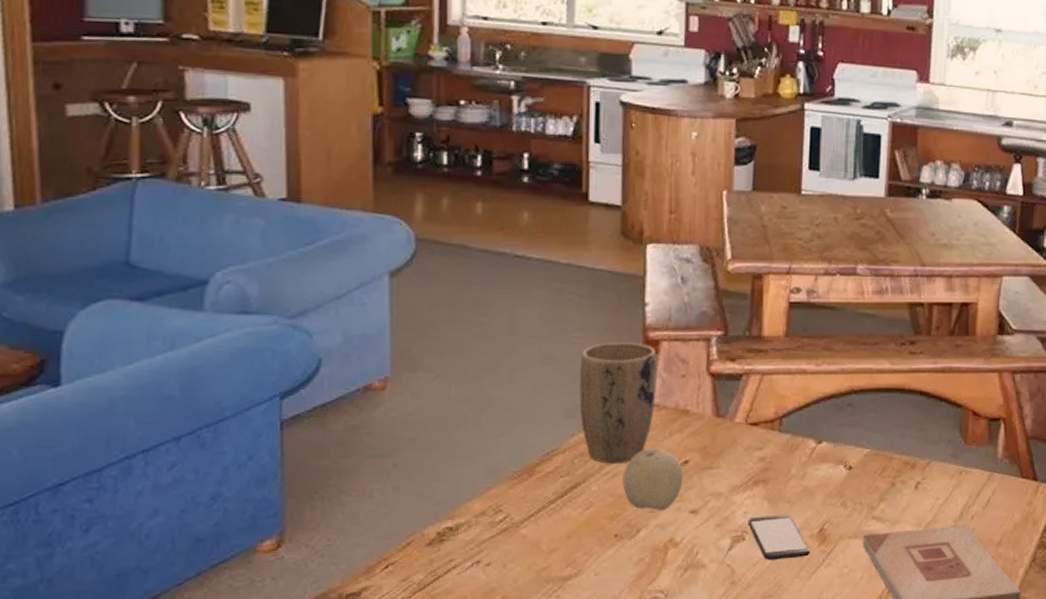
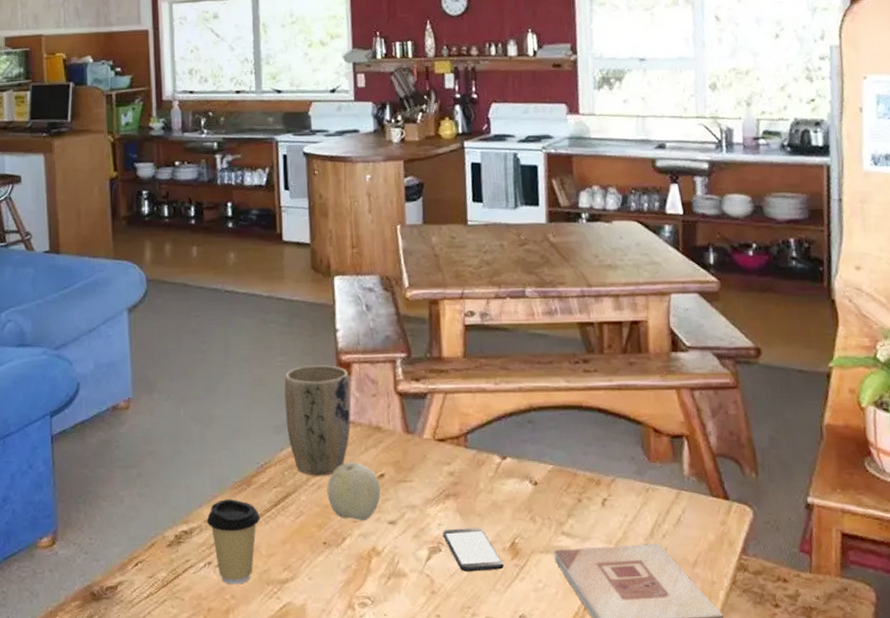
coffee cup: none [476,491,542,585] -> present [206,499,260,585]

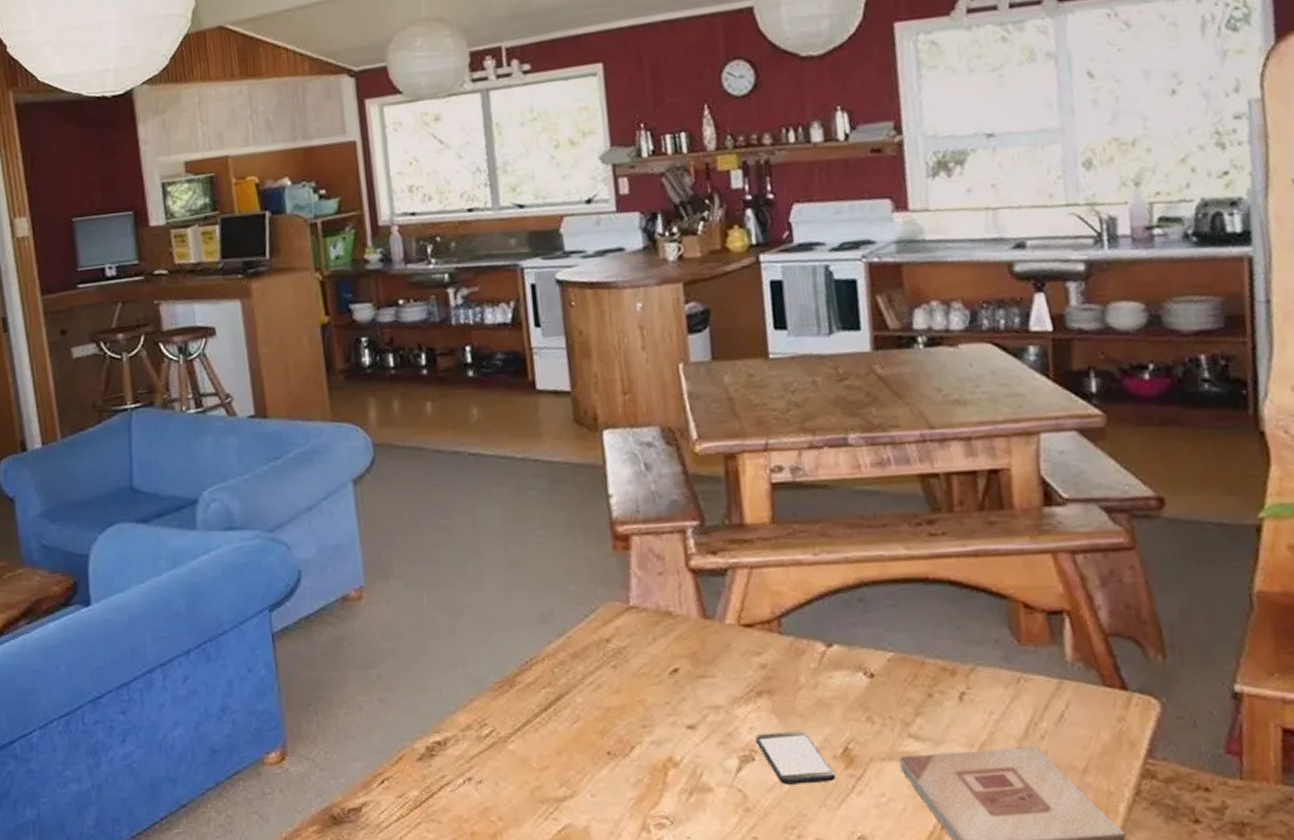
coffee cup: present [206,499,260,585] -> none [462,703,528,804]
plant pot: present [284,365,351,476] -> none [548,538,634,673]
fruit: present [327,461,381,520] -> none [608,654,675,725]

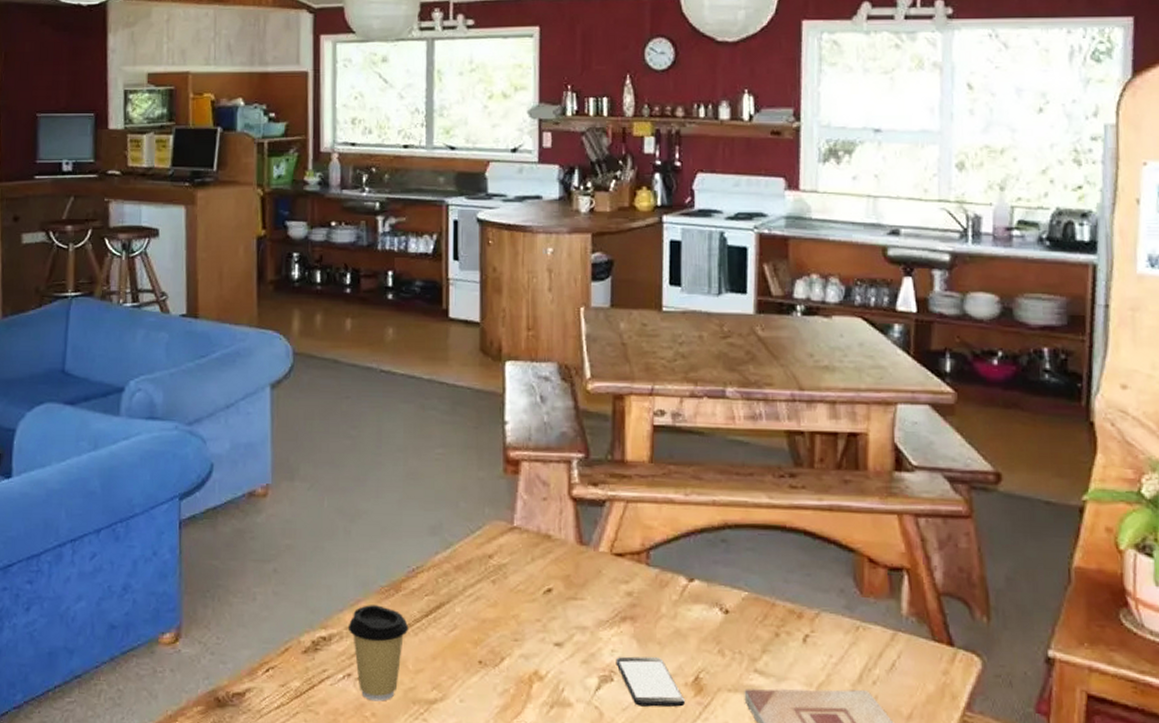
coffee cup: none [462,703,528,804] -> present [347,605,408,702]

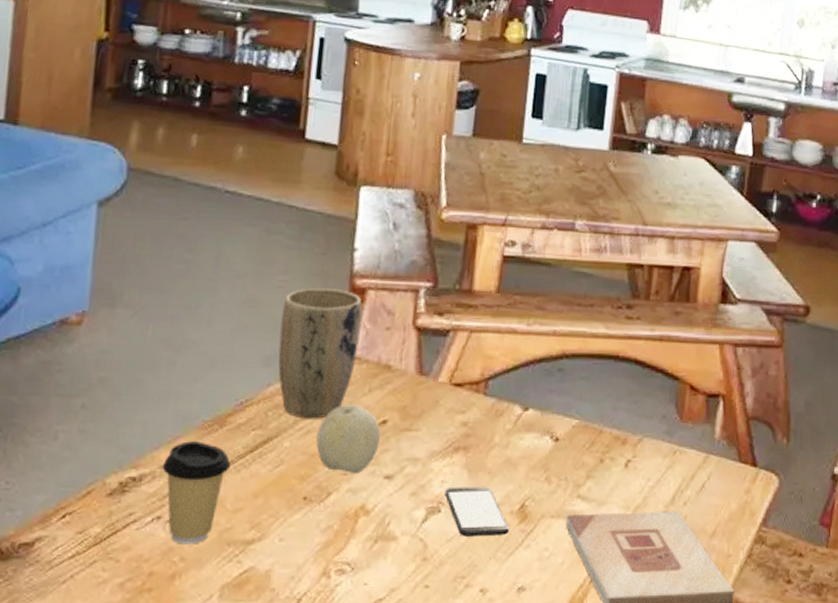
plant pot: none [443,460,517,586] -> present [278,288,362,419]
fruit: none [486,572,547,640] -> present [316,404,381,473]

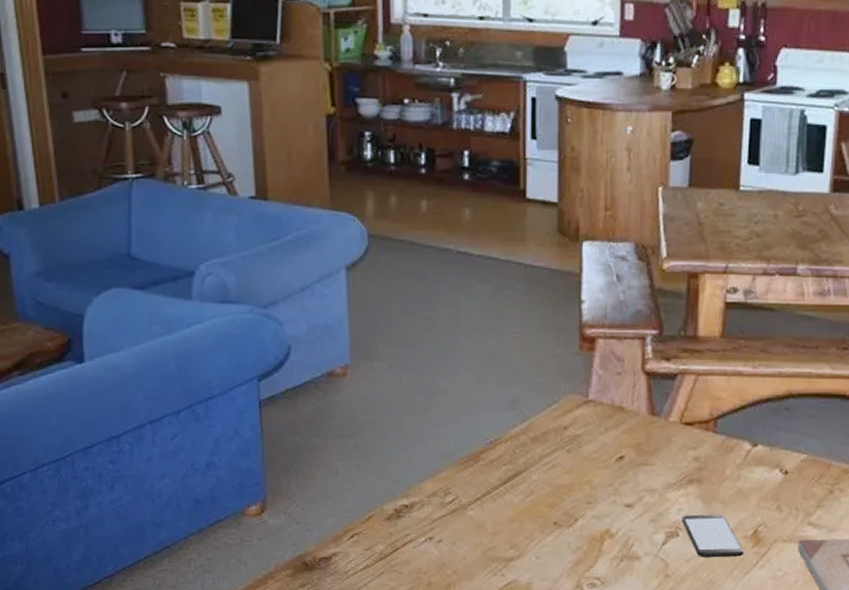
coffee cup: present [162,441,230,545] -> none [428,475,487,561]
plant pot: present [278,288,362,419] -> none [520,338,593,455]
fruit: present [316,404,381,473] -> none [561,442,619,502]

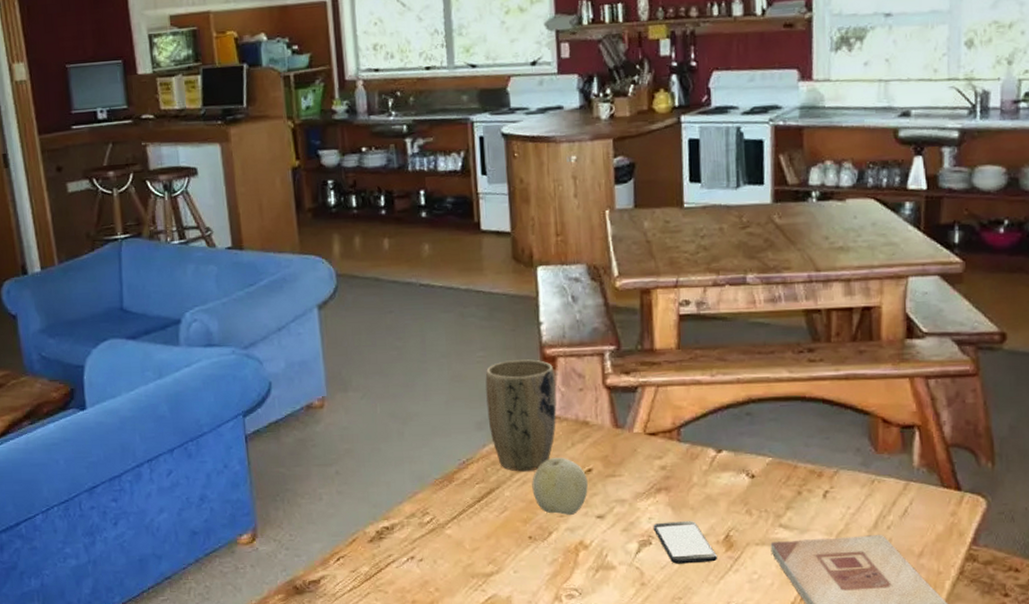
plant pot: none [520,338,593,455] -> present [485,359,557,472]
fruit: none [561,442,619,502] -> present [532,457,588,515]

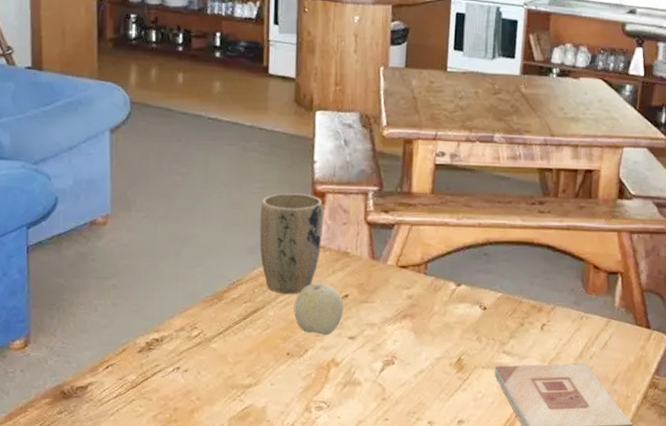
smartphone: present [653,521,717,564] -> none [397,345,449,382]

